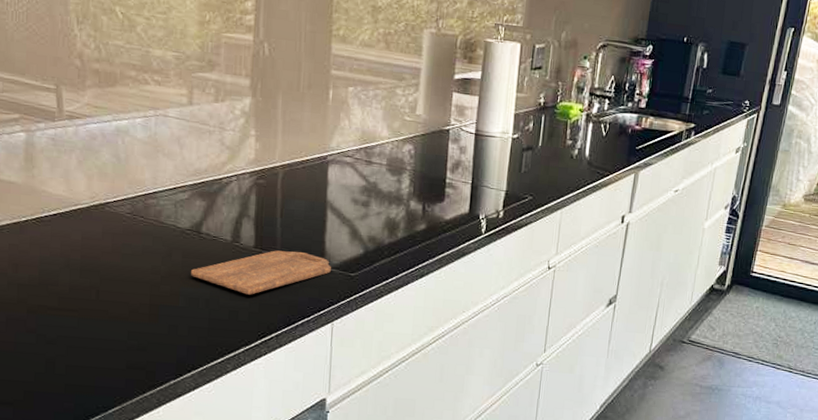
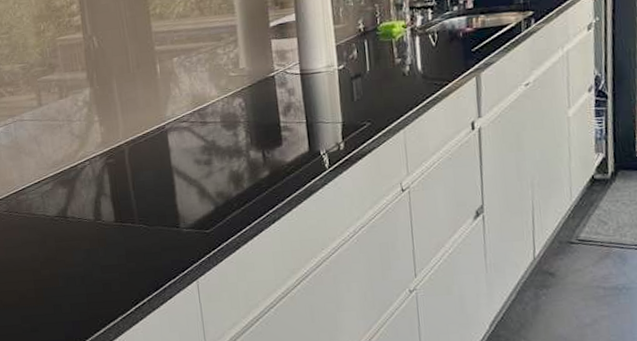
cutting board: present [191,250,331,295] -> none [64,218,187,267]

